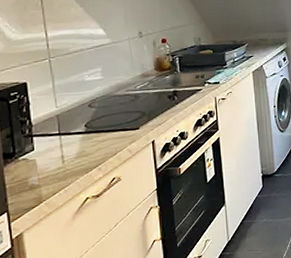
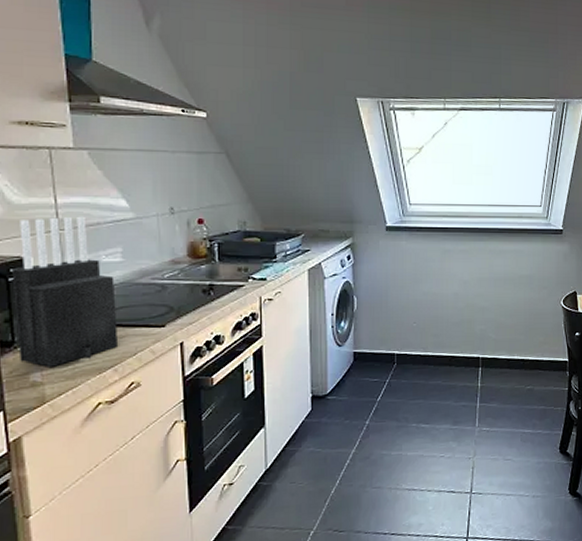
knife block: none [12,45,102,172] -> present [12,216,119,367]

